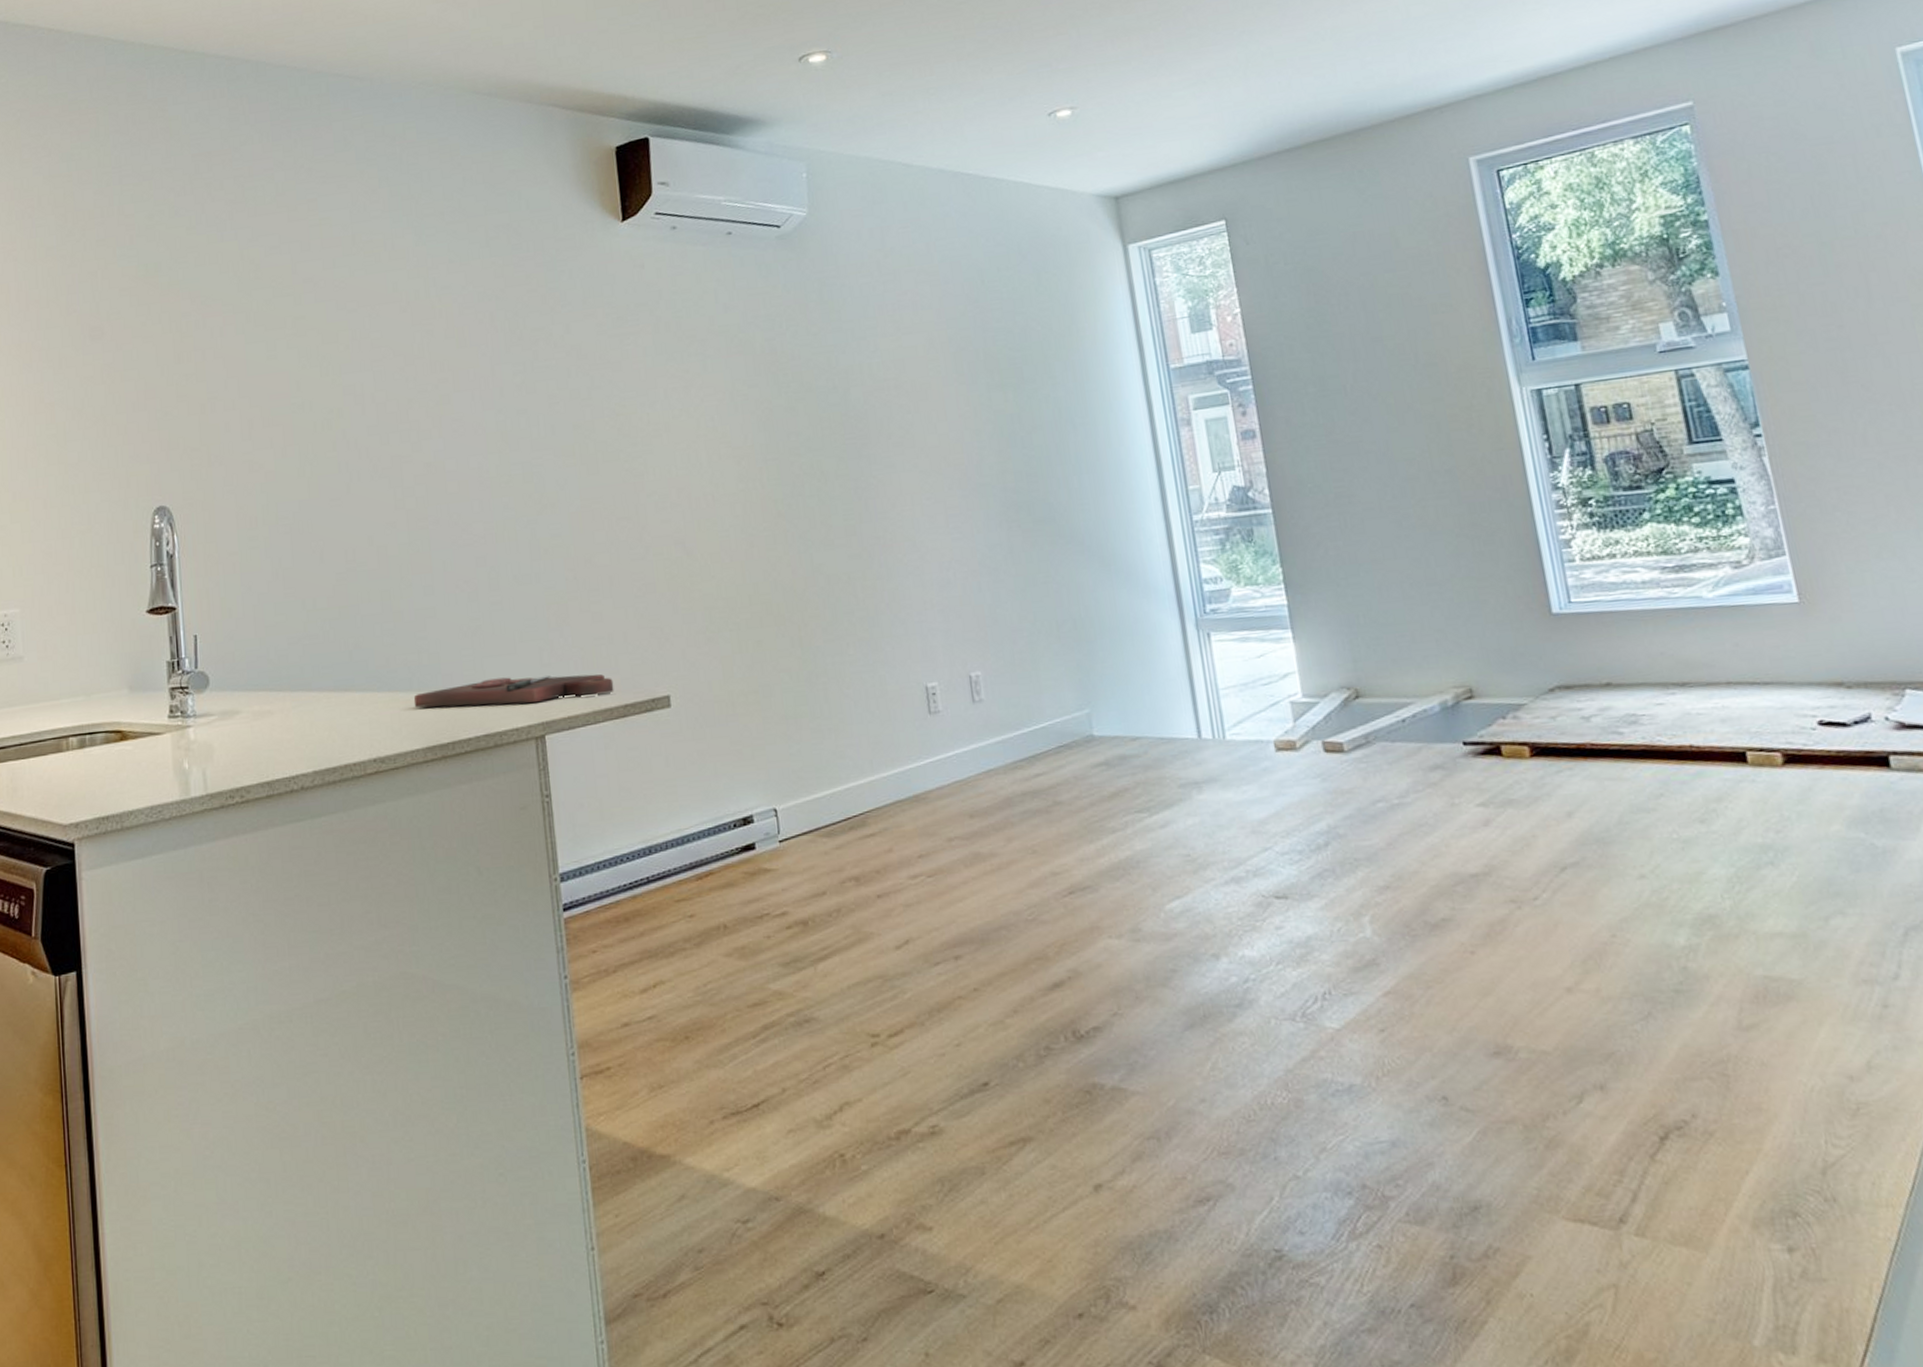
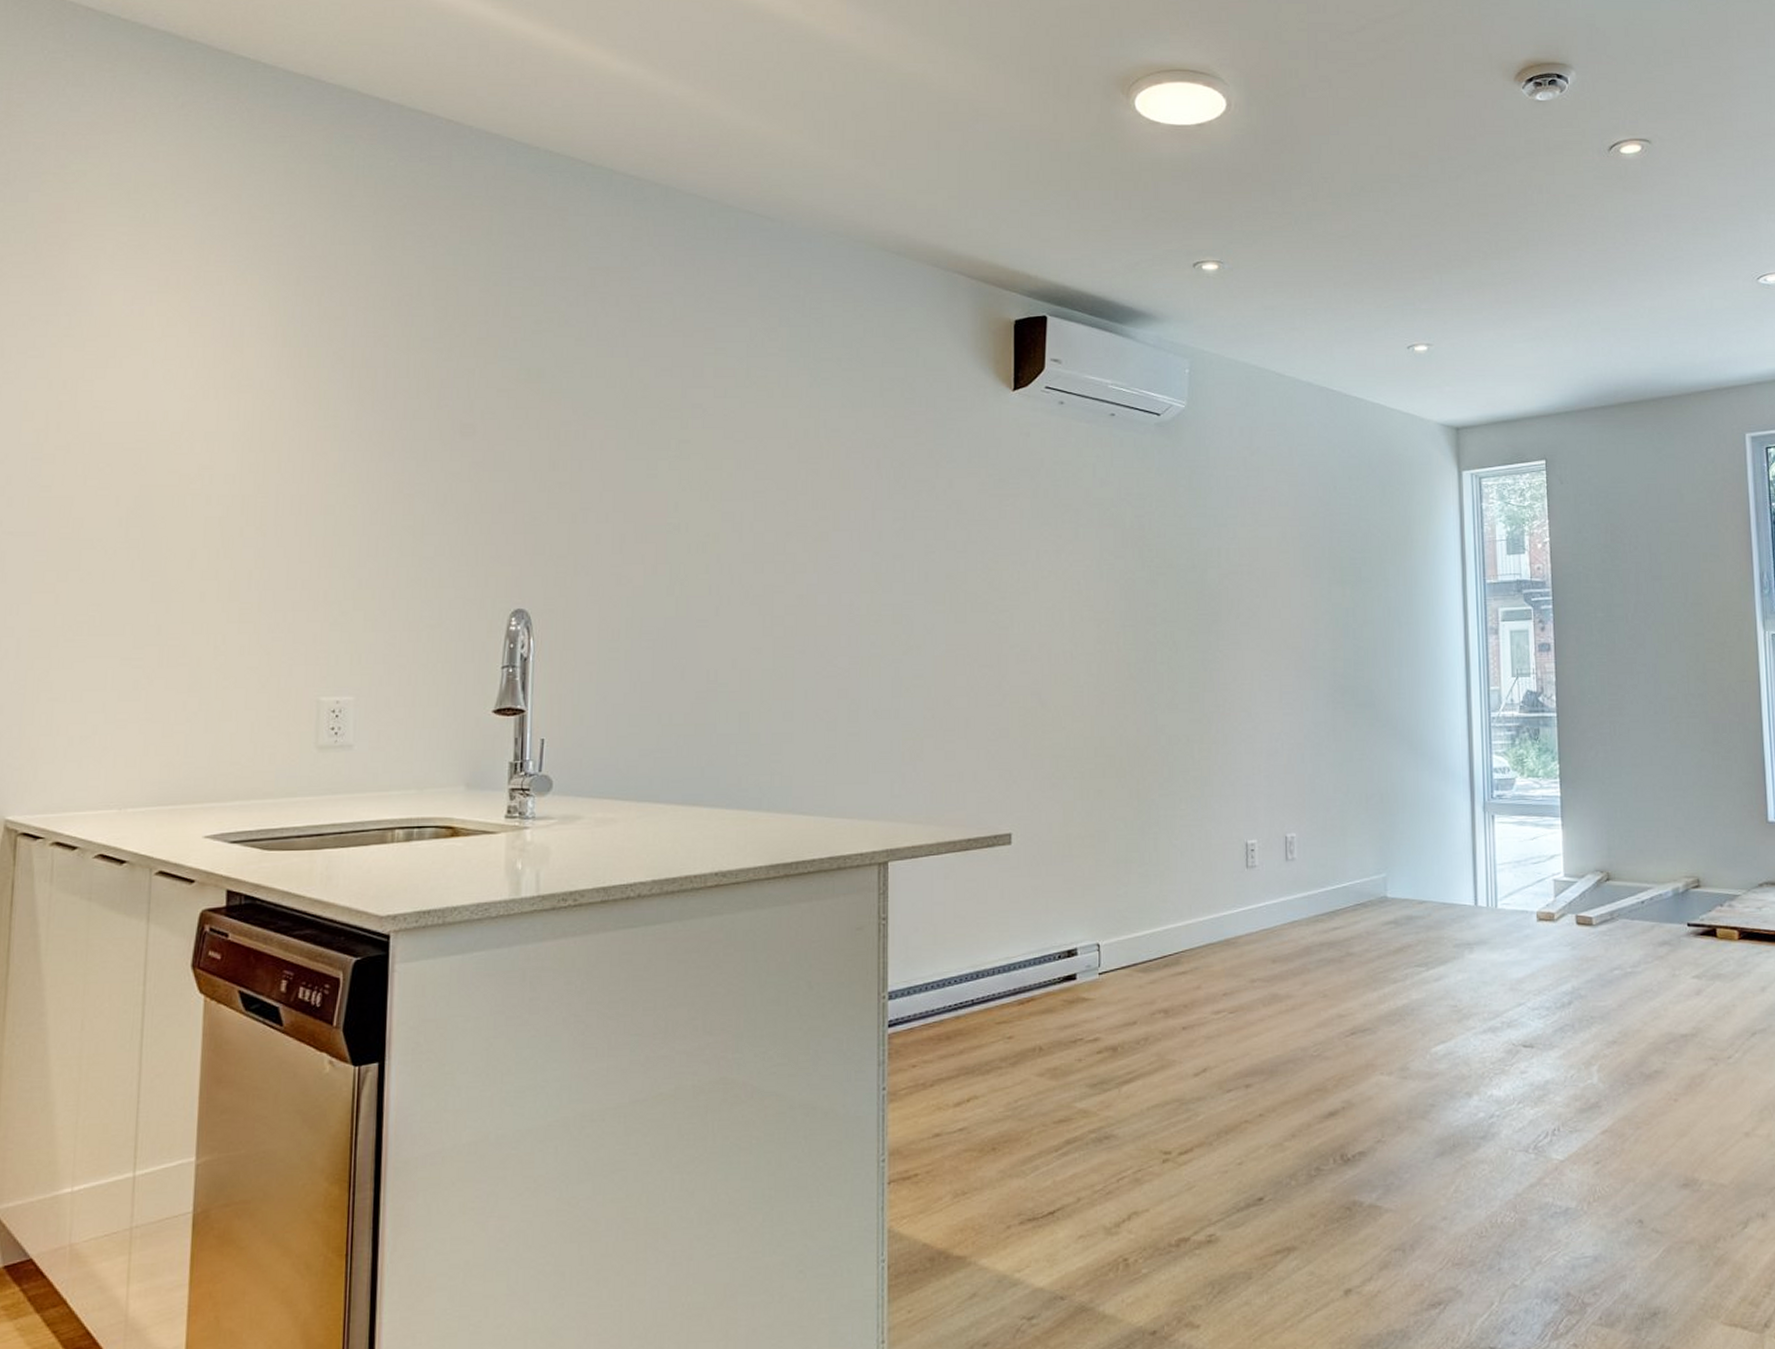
cutting board: present [413,674,614,708] -> none [761,805,959,831]

